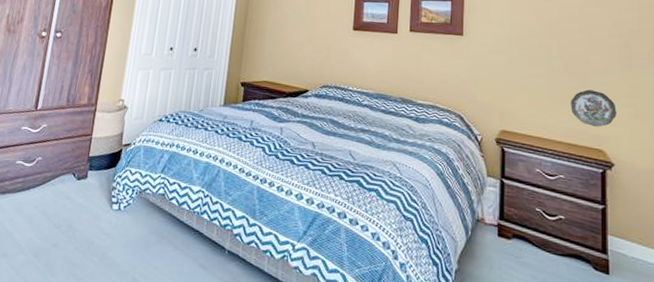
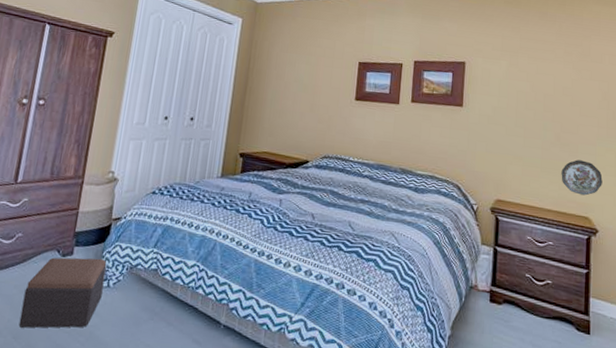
footstool: none [38,180,118,248] -> present [18,257,107,328]

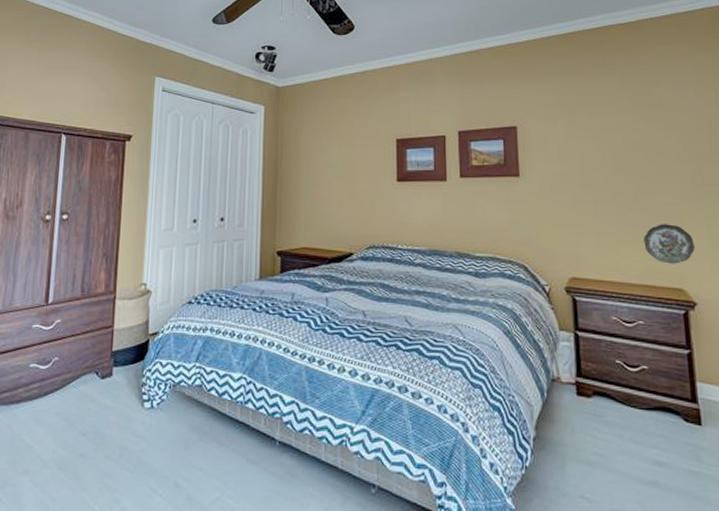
footstool: present [18,257,107,328] -> none [64,378,148,458]

